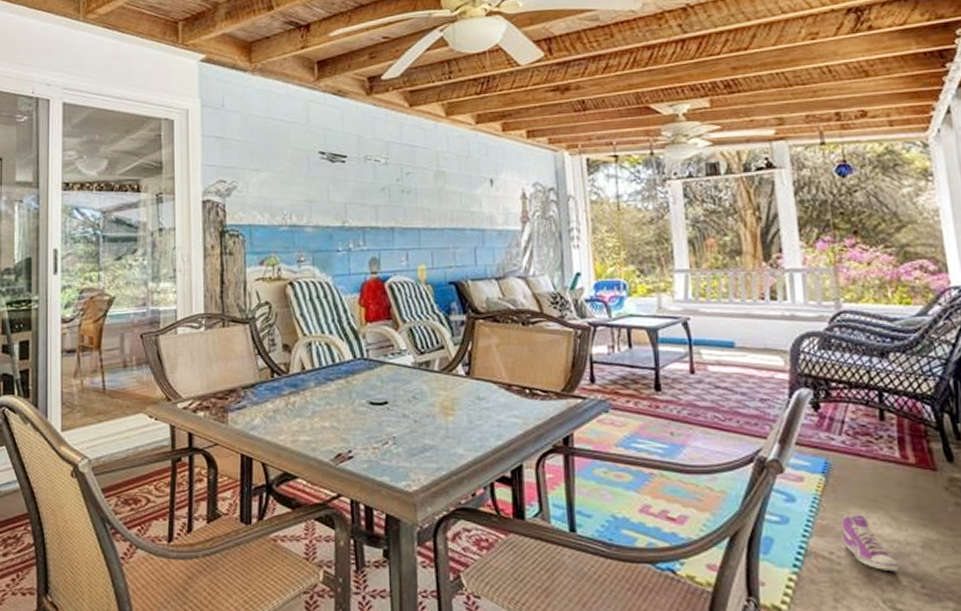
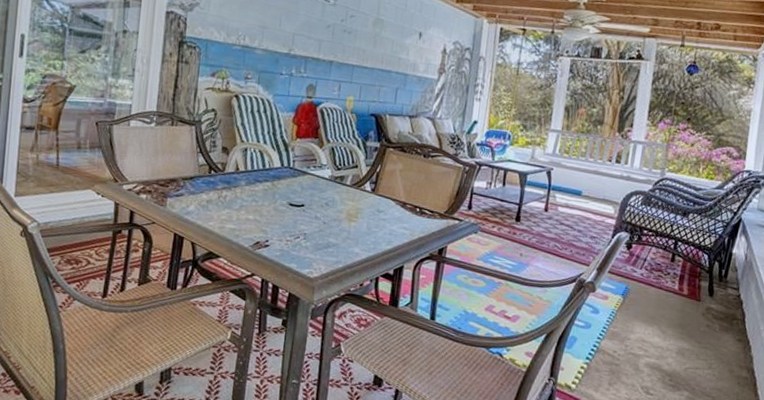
sneaker: present [841,515,898,571] -> none [624,326,658,368]

